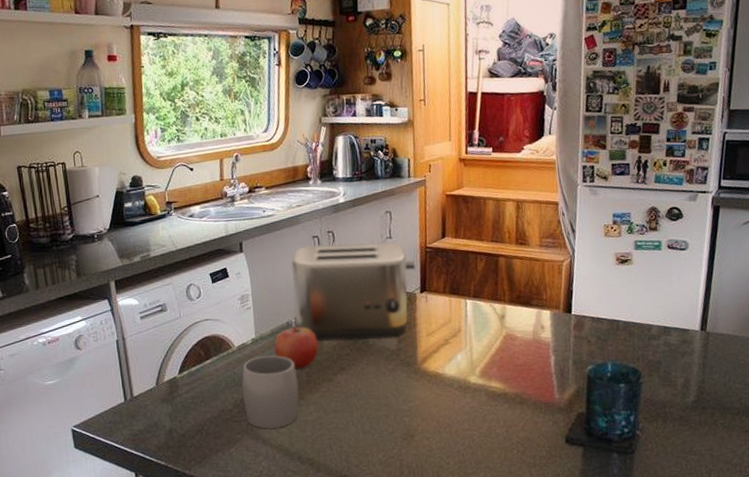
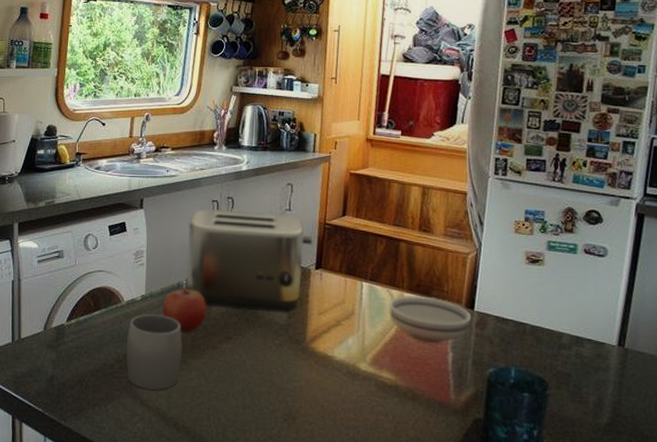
bowl: none [492,305,570,350] -> present [389,295,472,344]

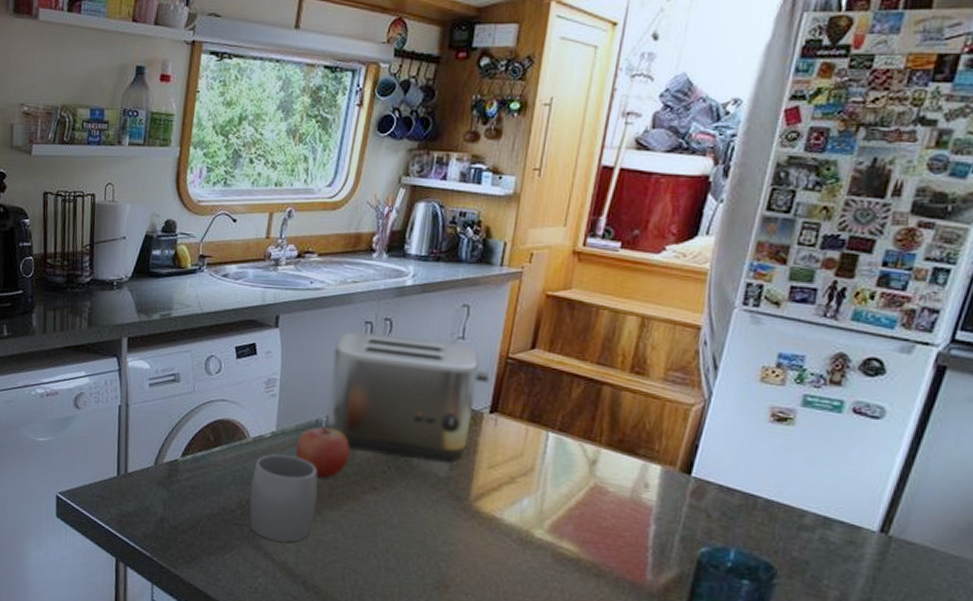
bowl: present [389,295,472,344] -> none [578,452,687,512]

